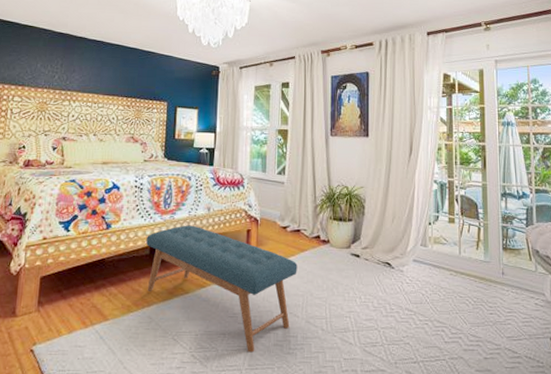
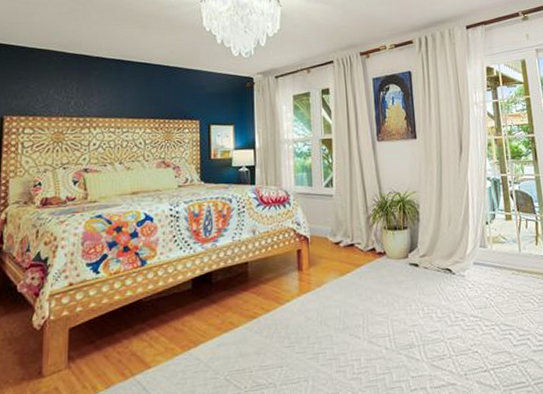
bench: present [146,225,298,353] -> none [188,251,355,384]

